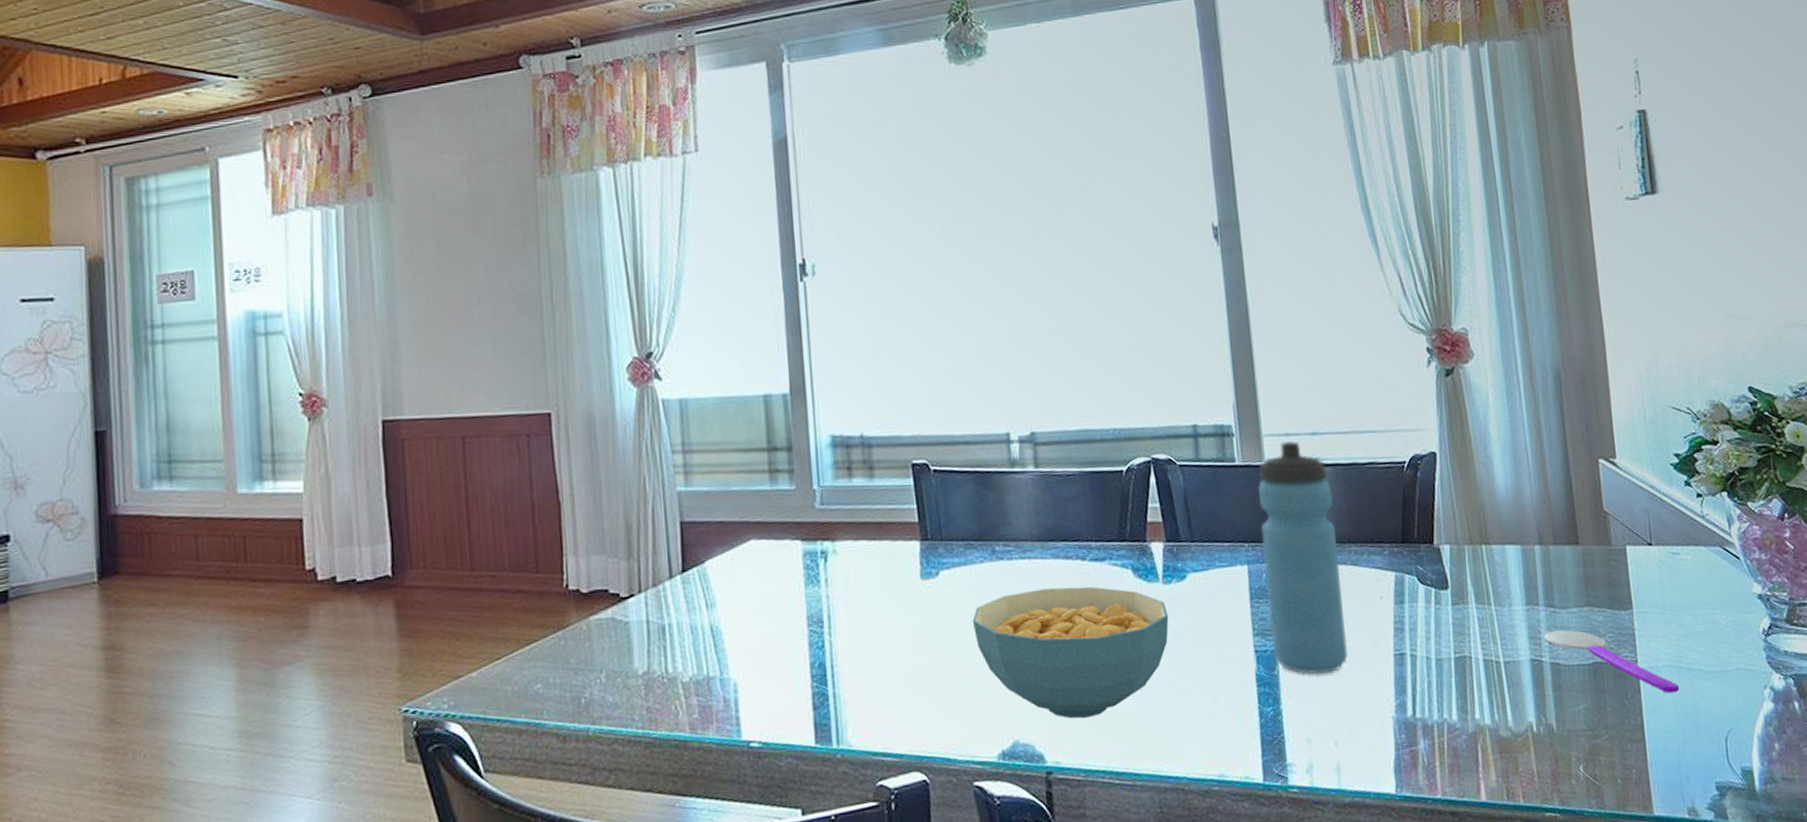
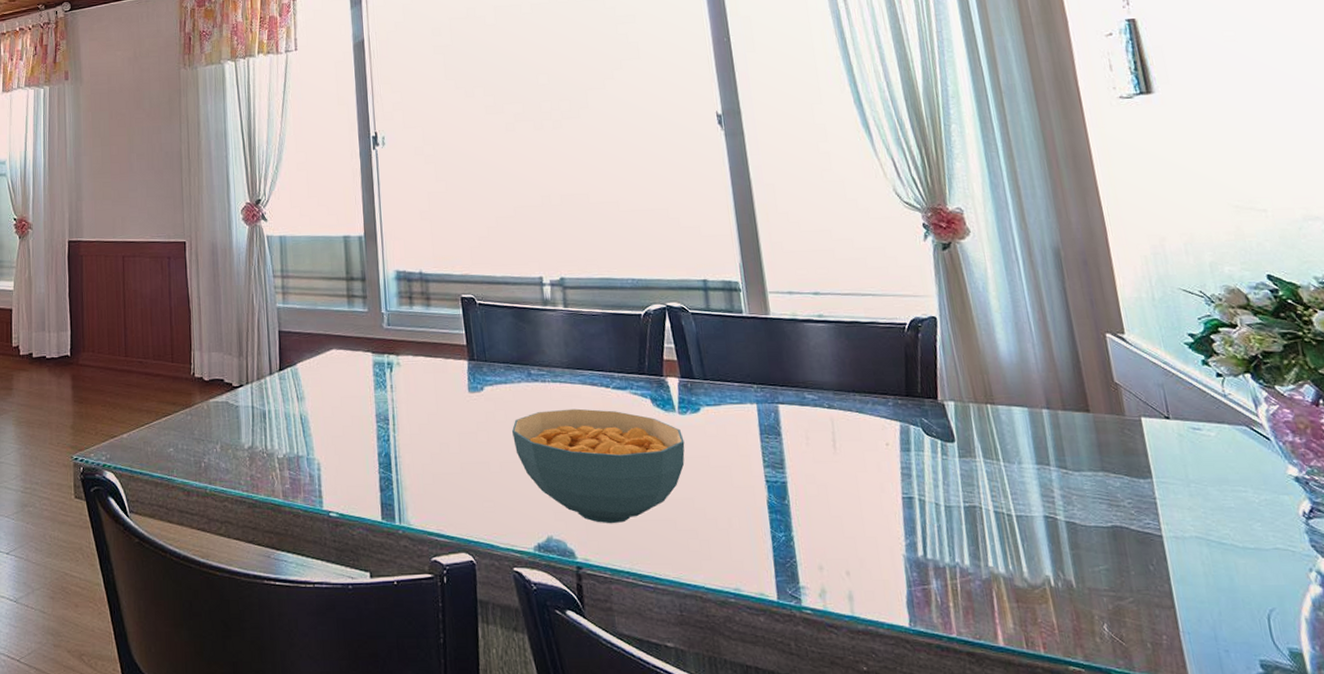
water bottle: present [1258,440,1349,675] -> none [765,298,857,508]
spoon: present [1543,630,1680,693] -> none [1056,491,1211,565]

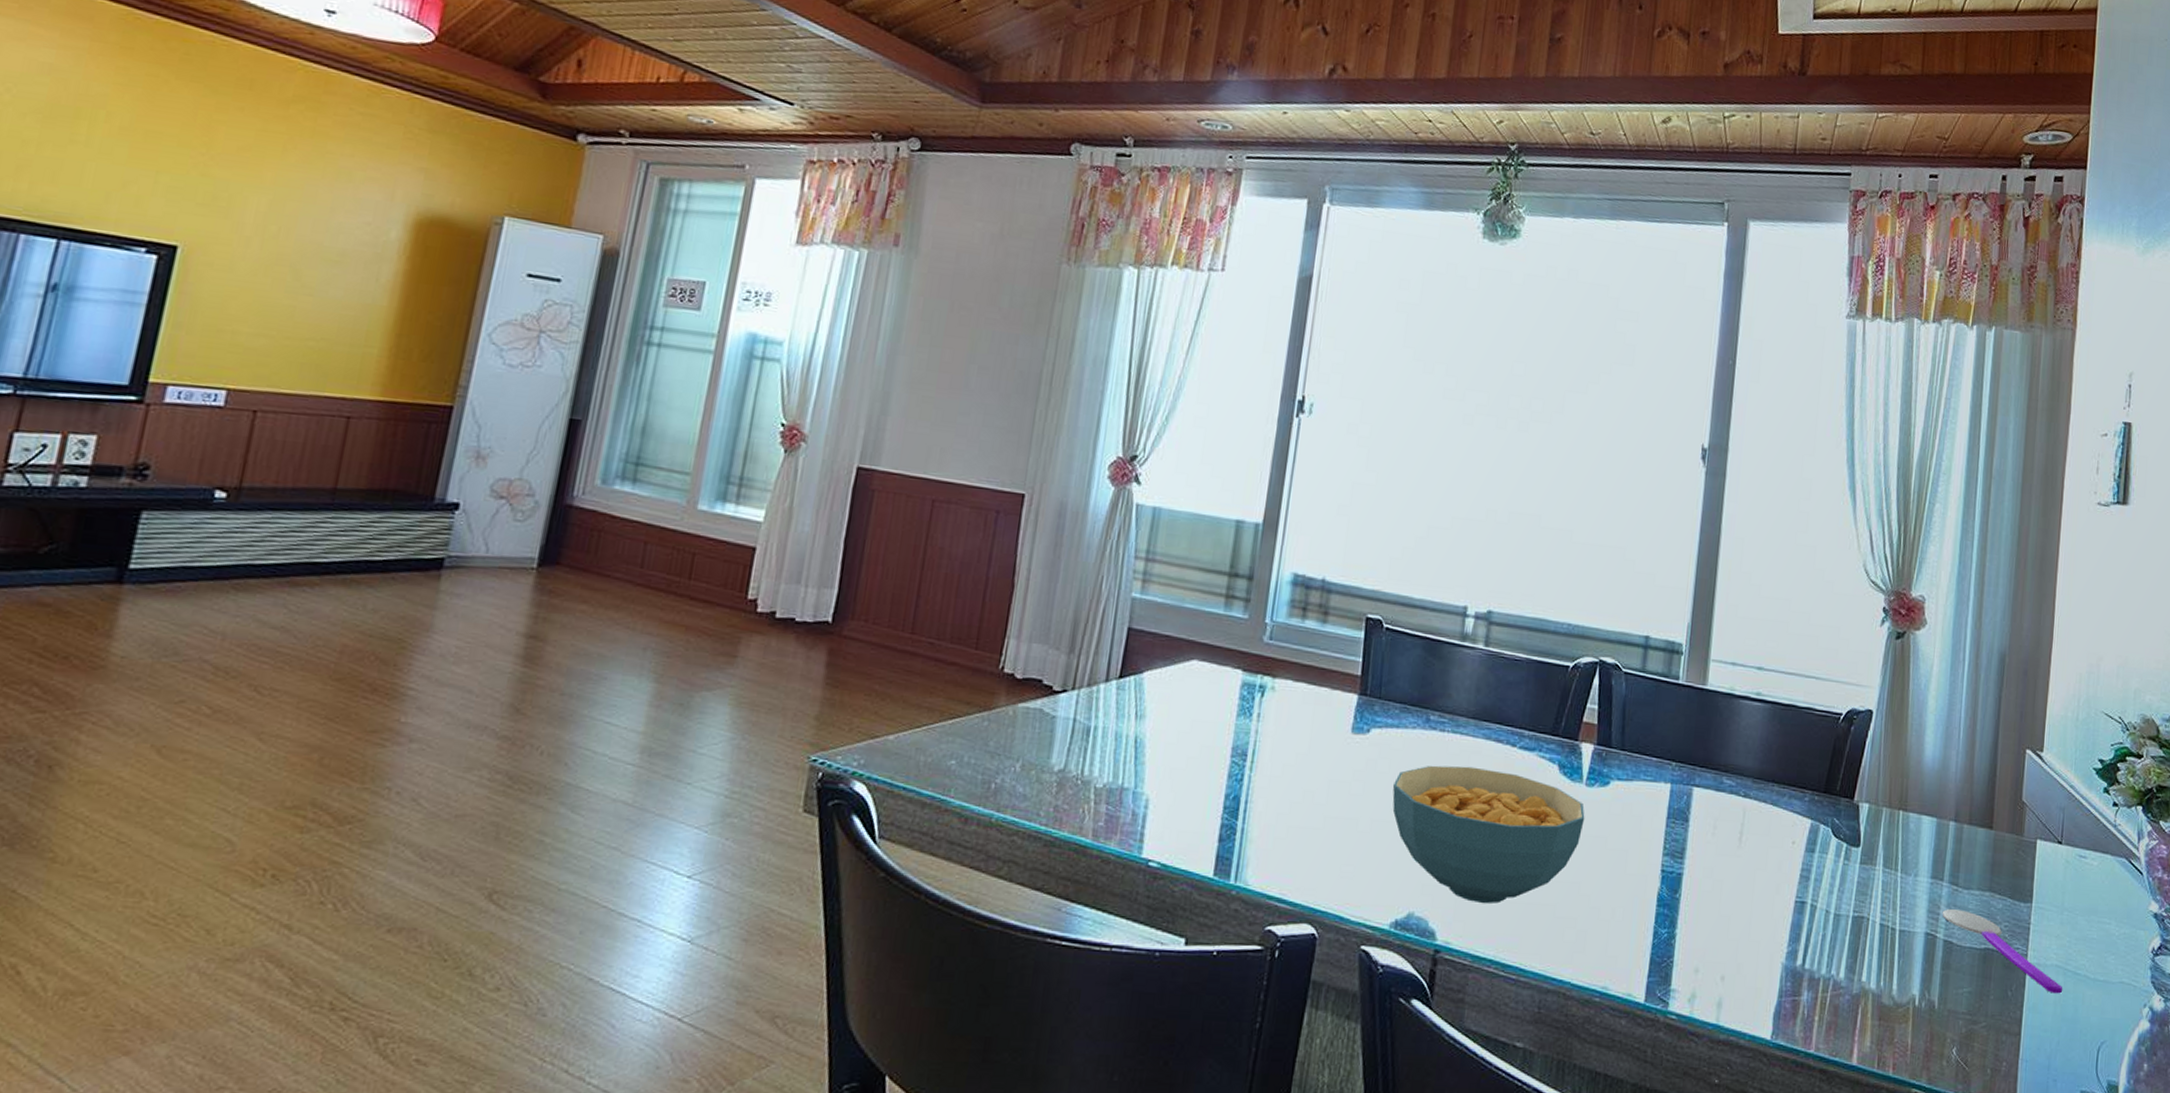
spoon: none [1056,491,1211,565] -> present [1942,909,2063,994]

